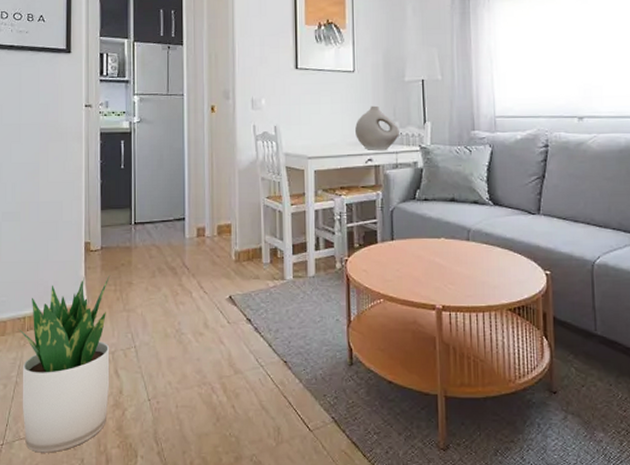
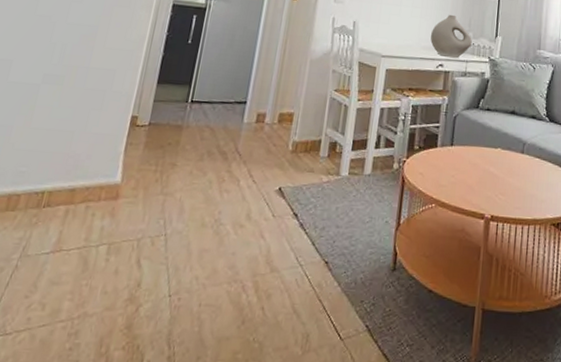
planter: present [17,275,111,453] -> none [10,153,154,353]

